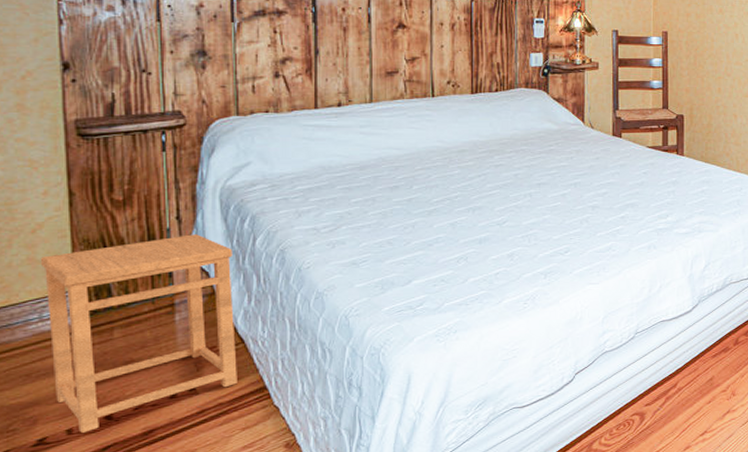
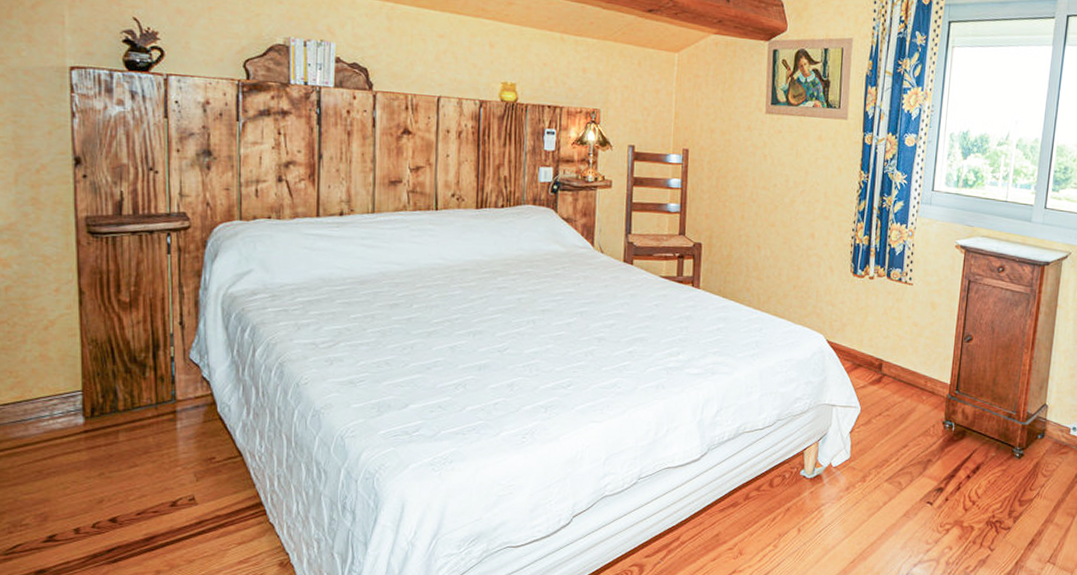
side table: present [40,234,237,433] -> none [51,341,235,533]

